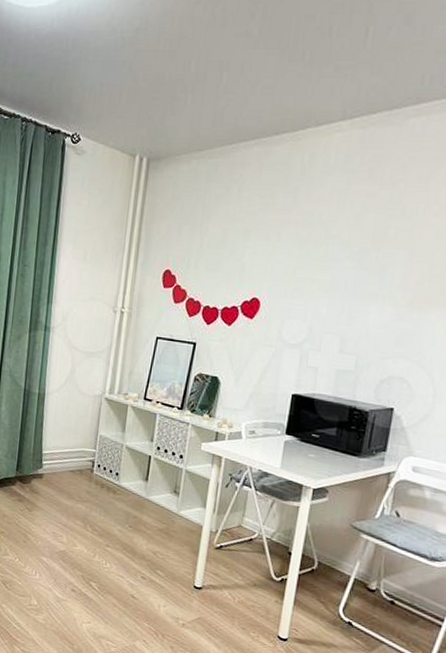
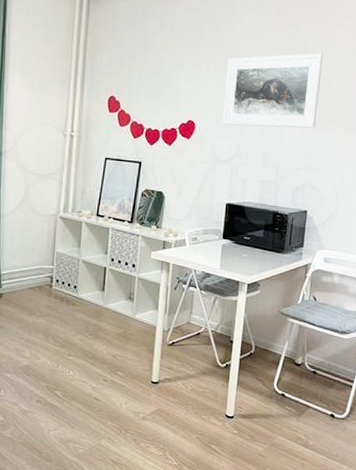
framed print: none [292,219,426,310] -> present [222,53,323,129]

